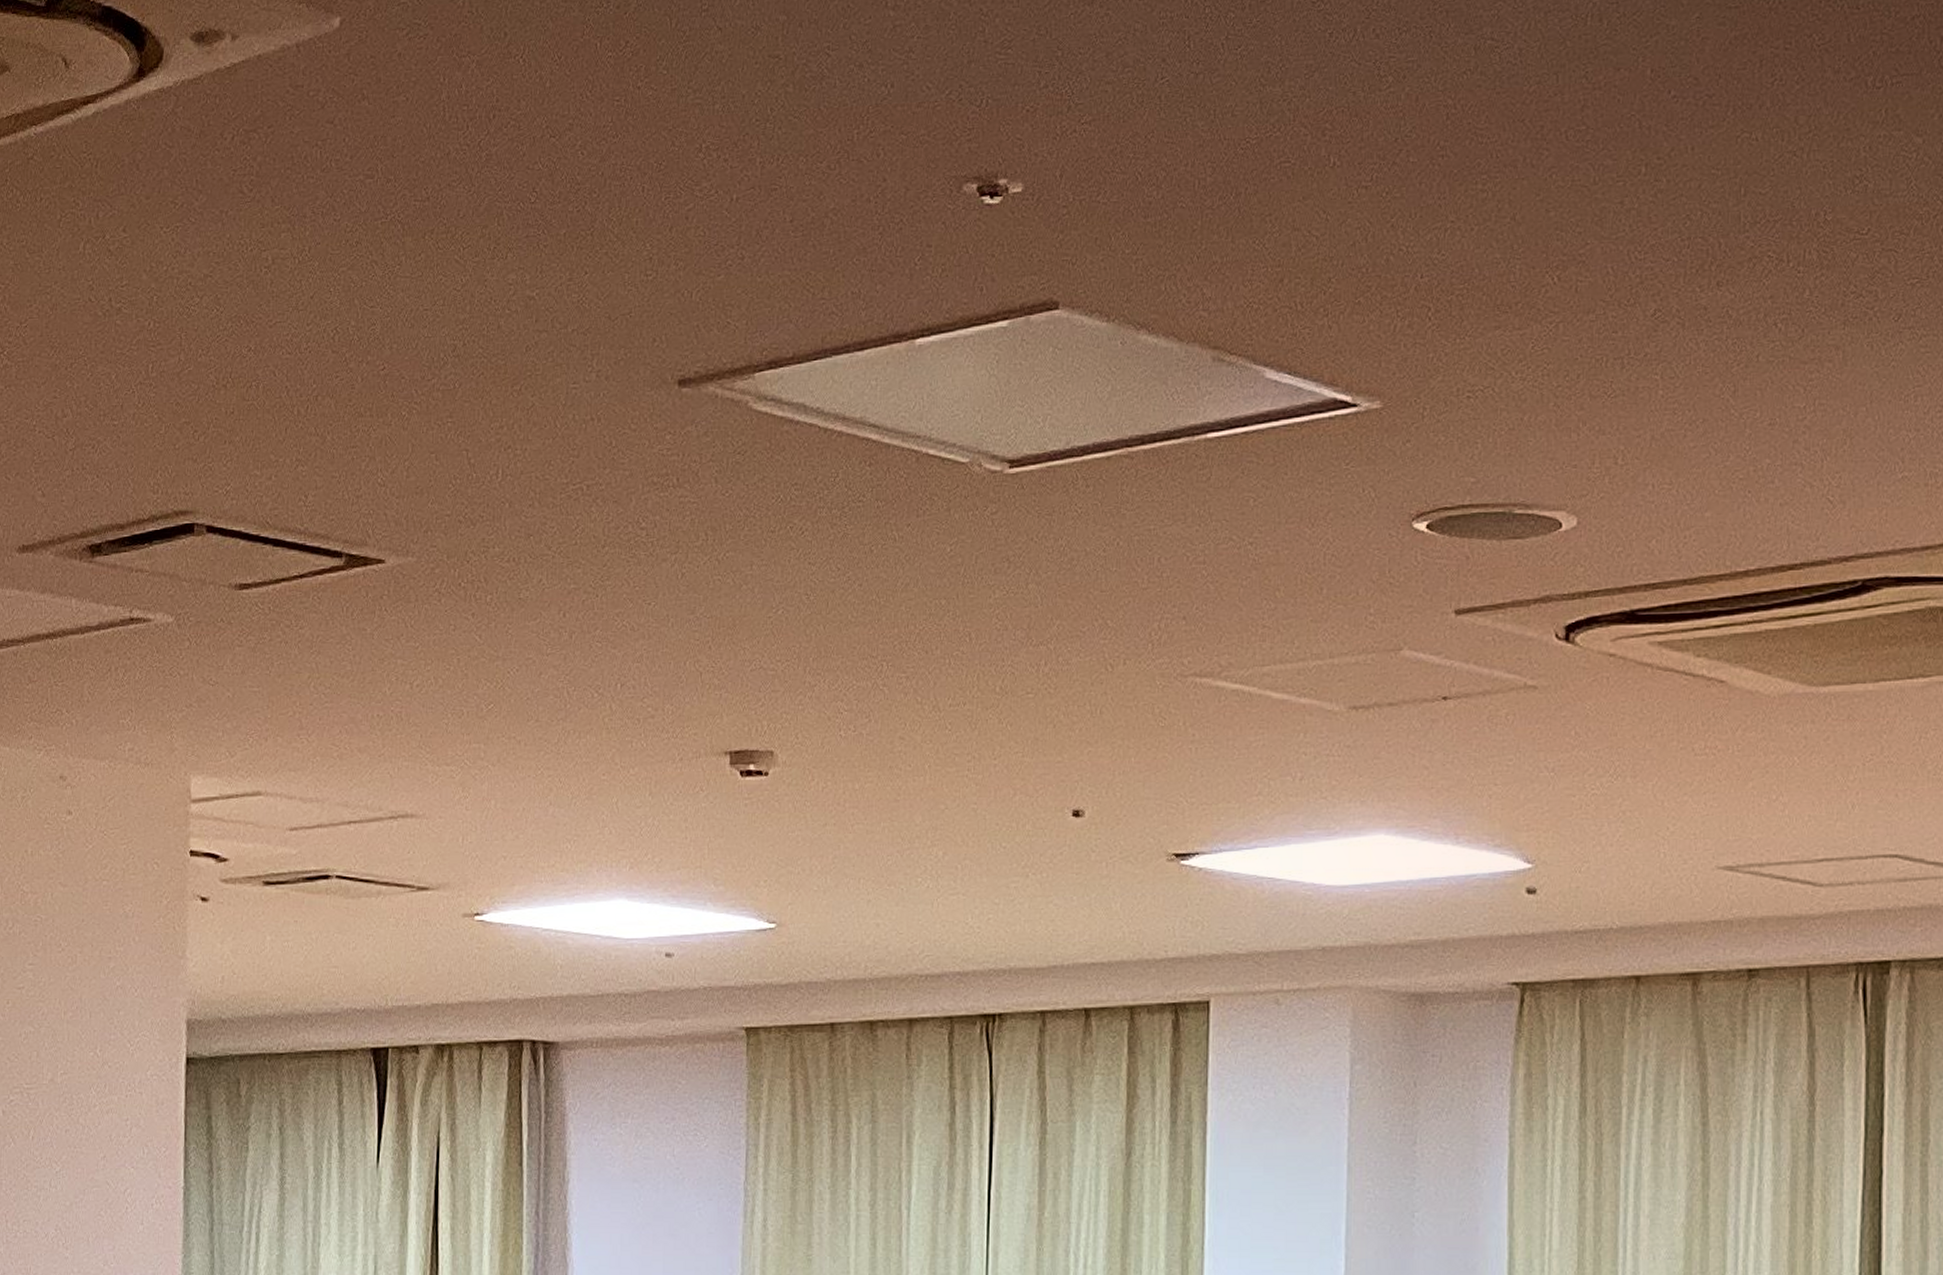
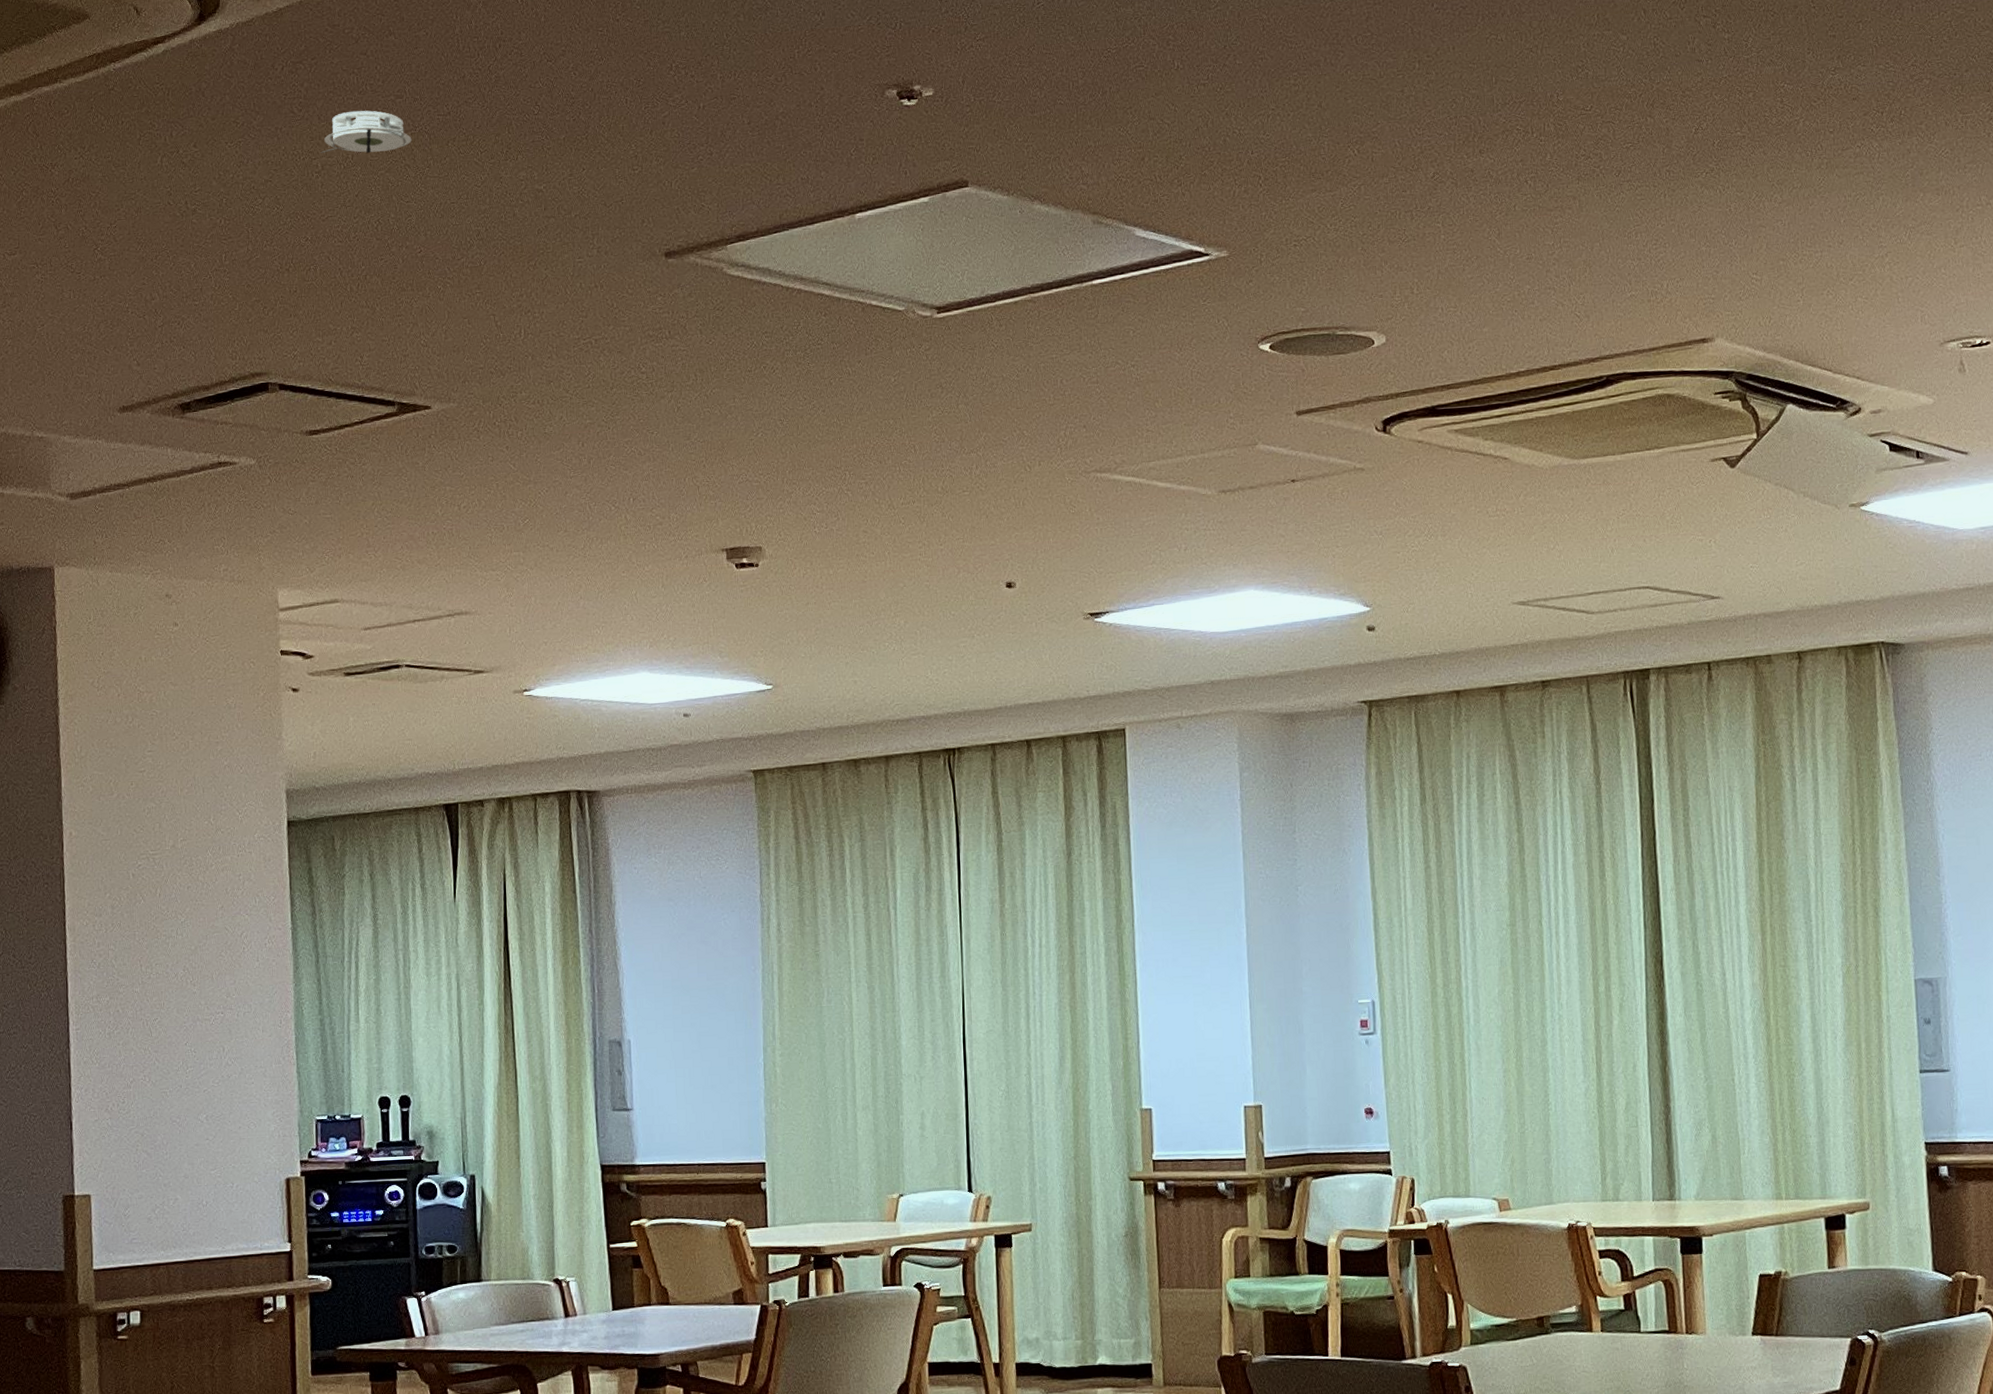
smoke detector: none [272,192,382,246] -> present [321,110,412,154]

